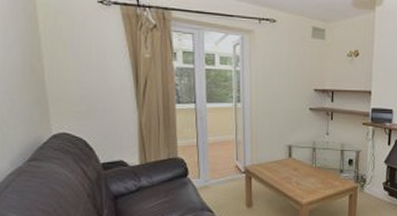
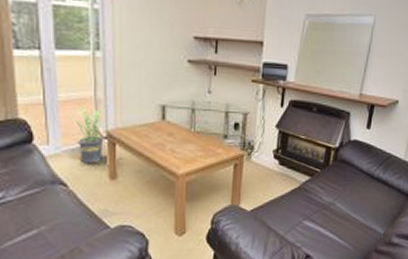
potted plant: none [215,142,247,194] -> present [68,100,109,163]

